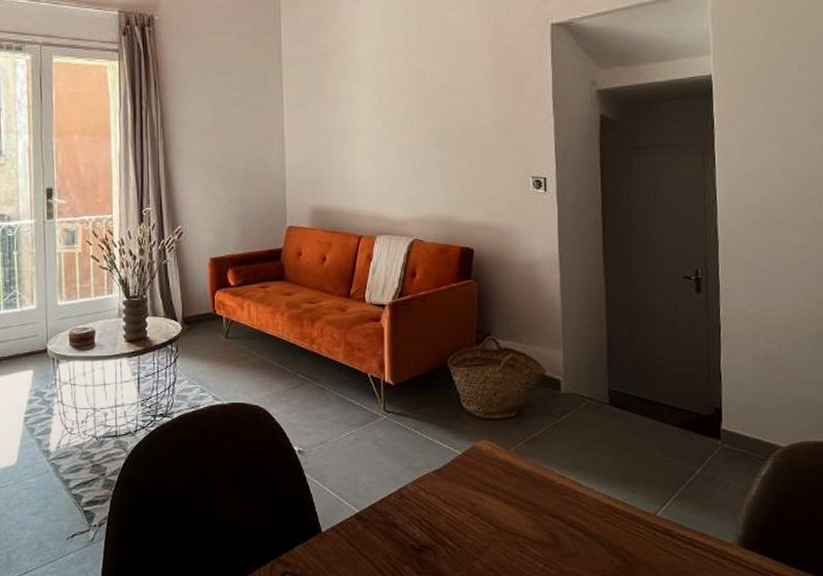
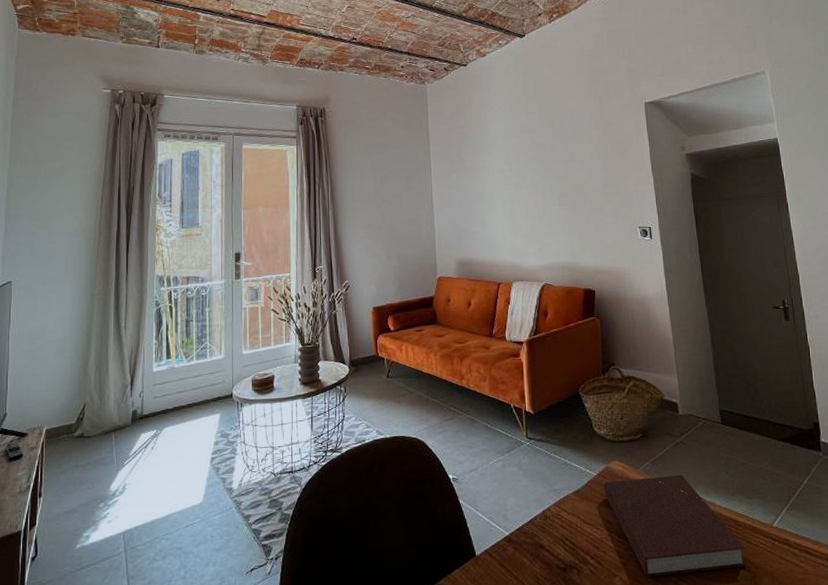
notebook: none [469,457,623,562] -> present [604,474,746,577]

